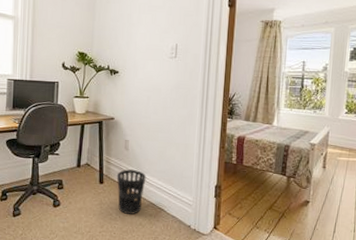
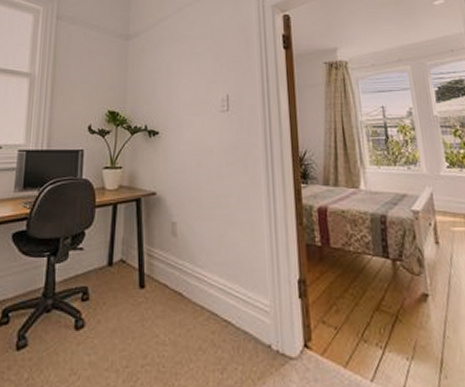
wastebasket: present [116,169,146,214] -> none [162,264,203,333]

